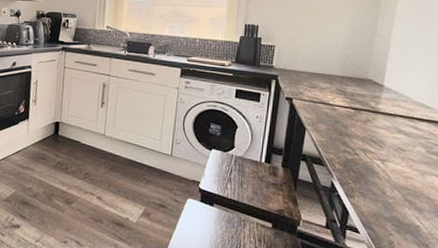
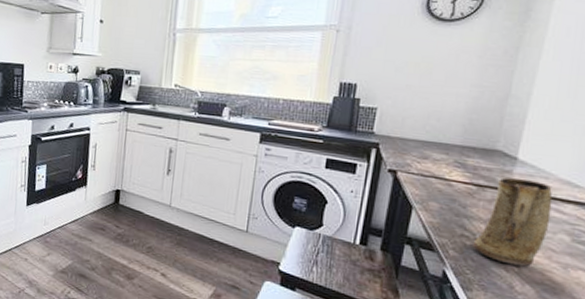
mug: none [353,102,411,175] -> present [472,177,553,267]

